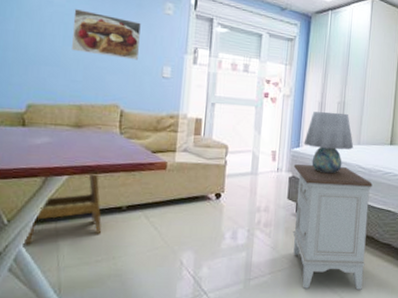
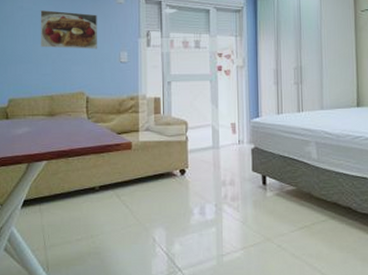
stool: present [25,171,102,245] -> none [16,155,80,226]
nightstand: present [293,164,373,290] -> none [255,134,345,265]
table lamp: present [303,112,354,174] -> none [263,78,317,142]

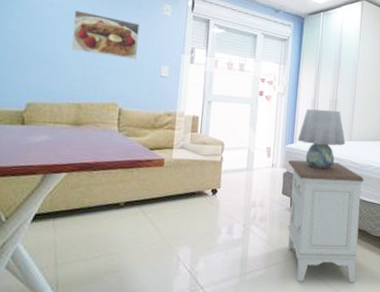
nightstand: none [255,134,345,265] -> present [287,160,364,282]
table lamp: none [263,78,317,142] -> present [297,109,346,169]

